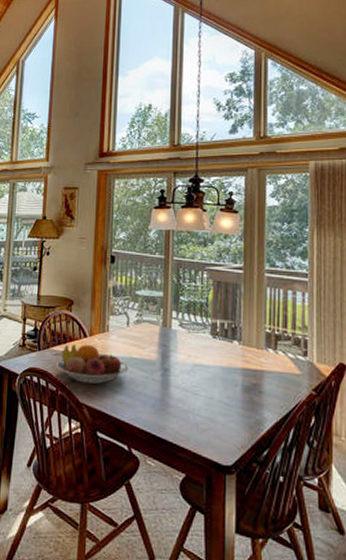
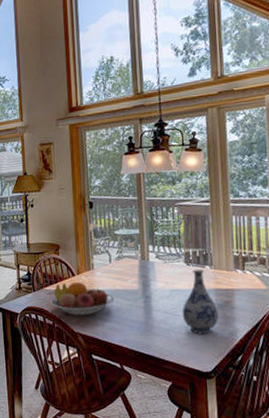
vase: none [203,343,244,420] -> present [182,269,219,334]

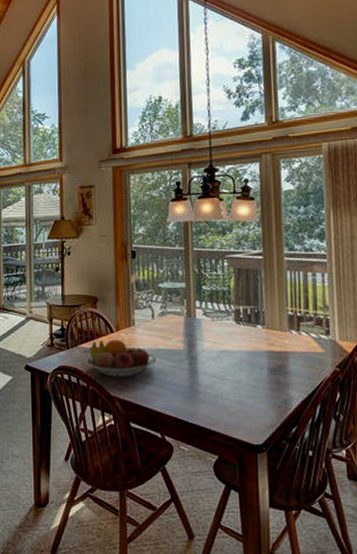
vase: present [182,269,219,334] -> none [231,328,271,402]

